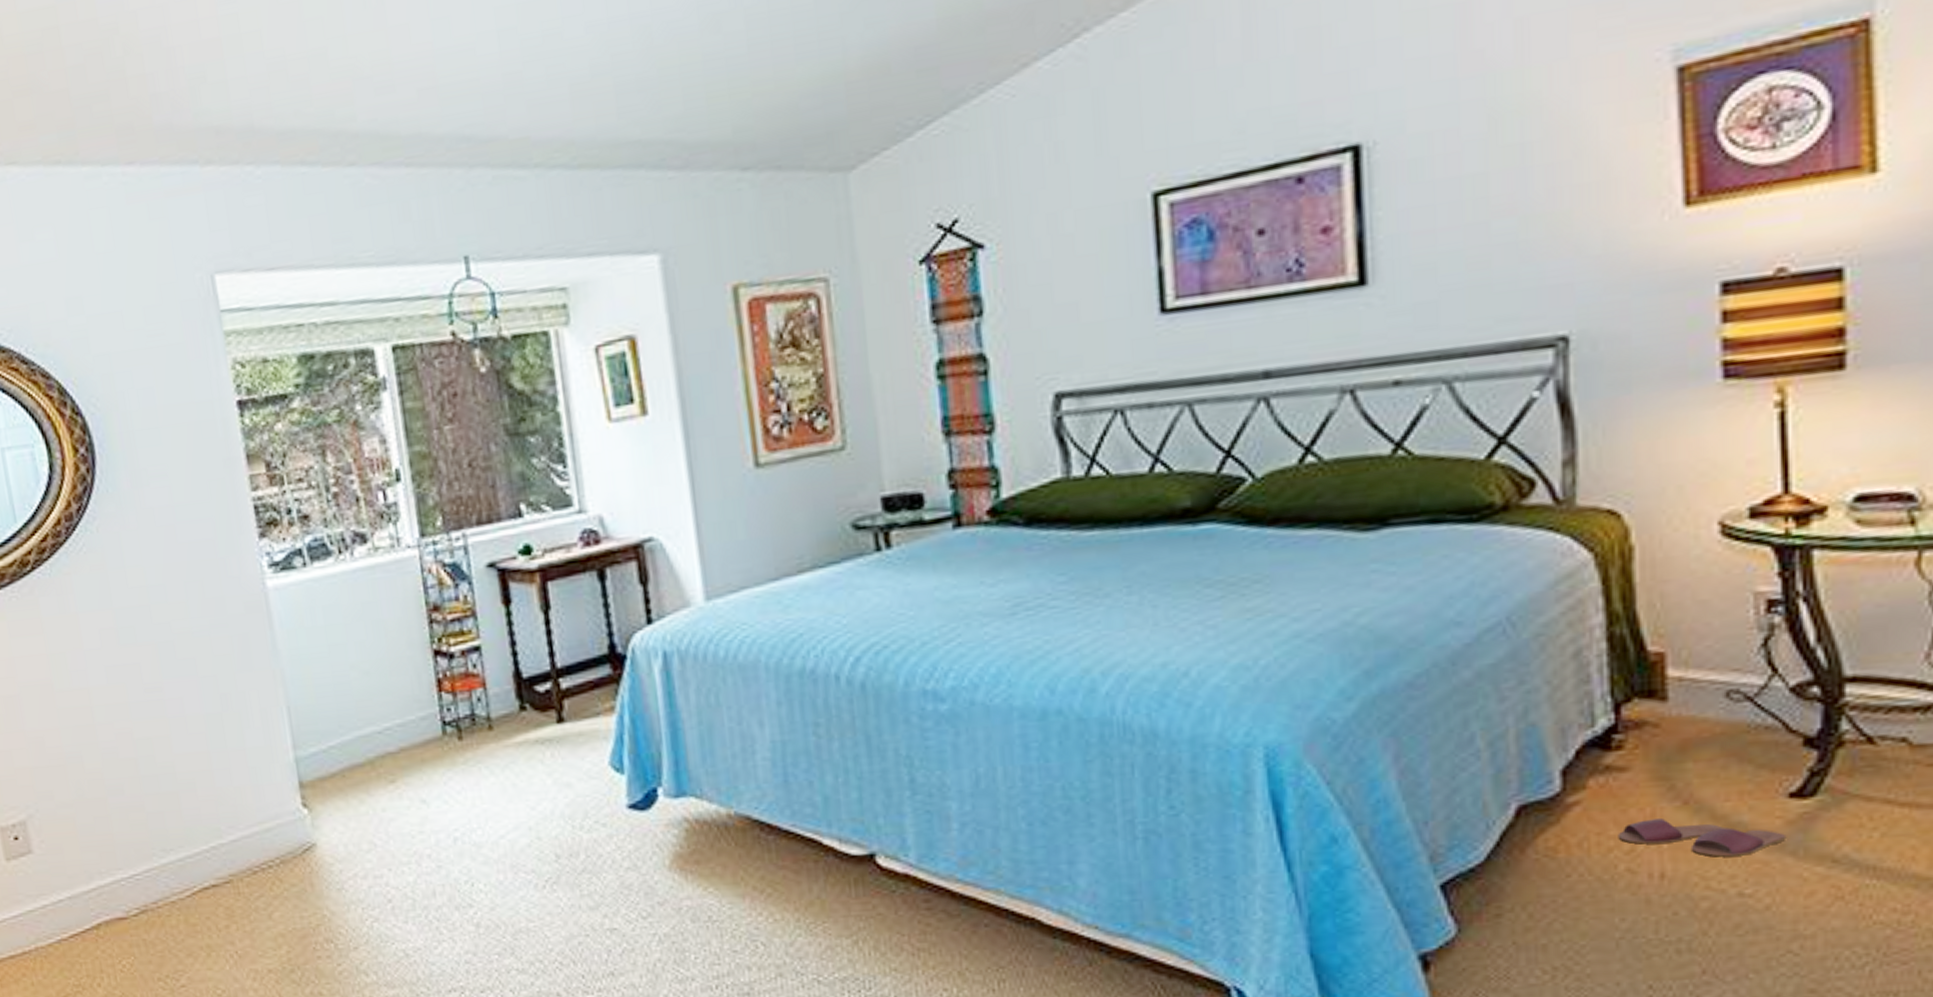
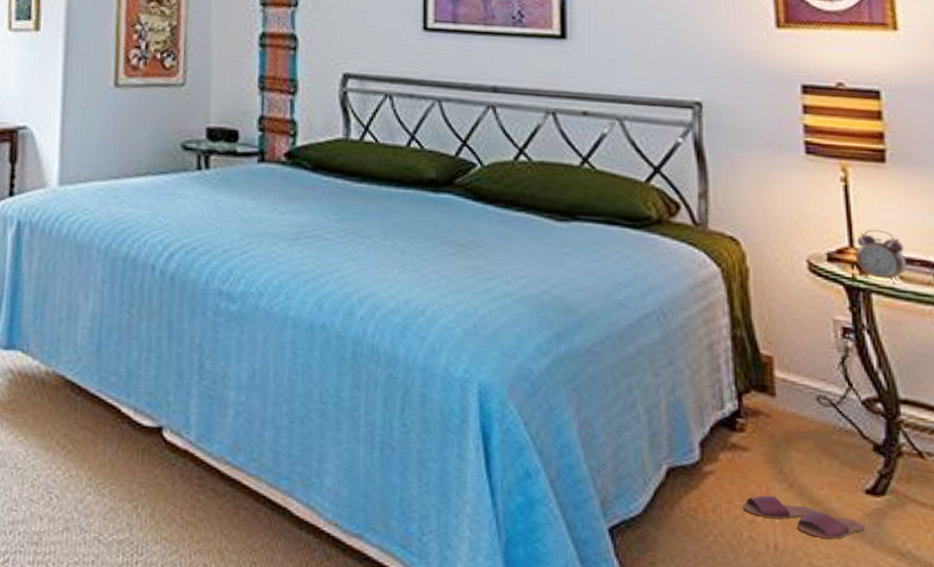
alarm clock: none [1791,463,1869,532] -> present [855,229,908,284]

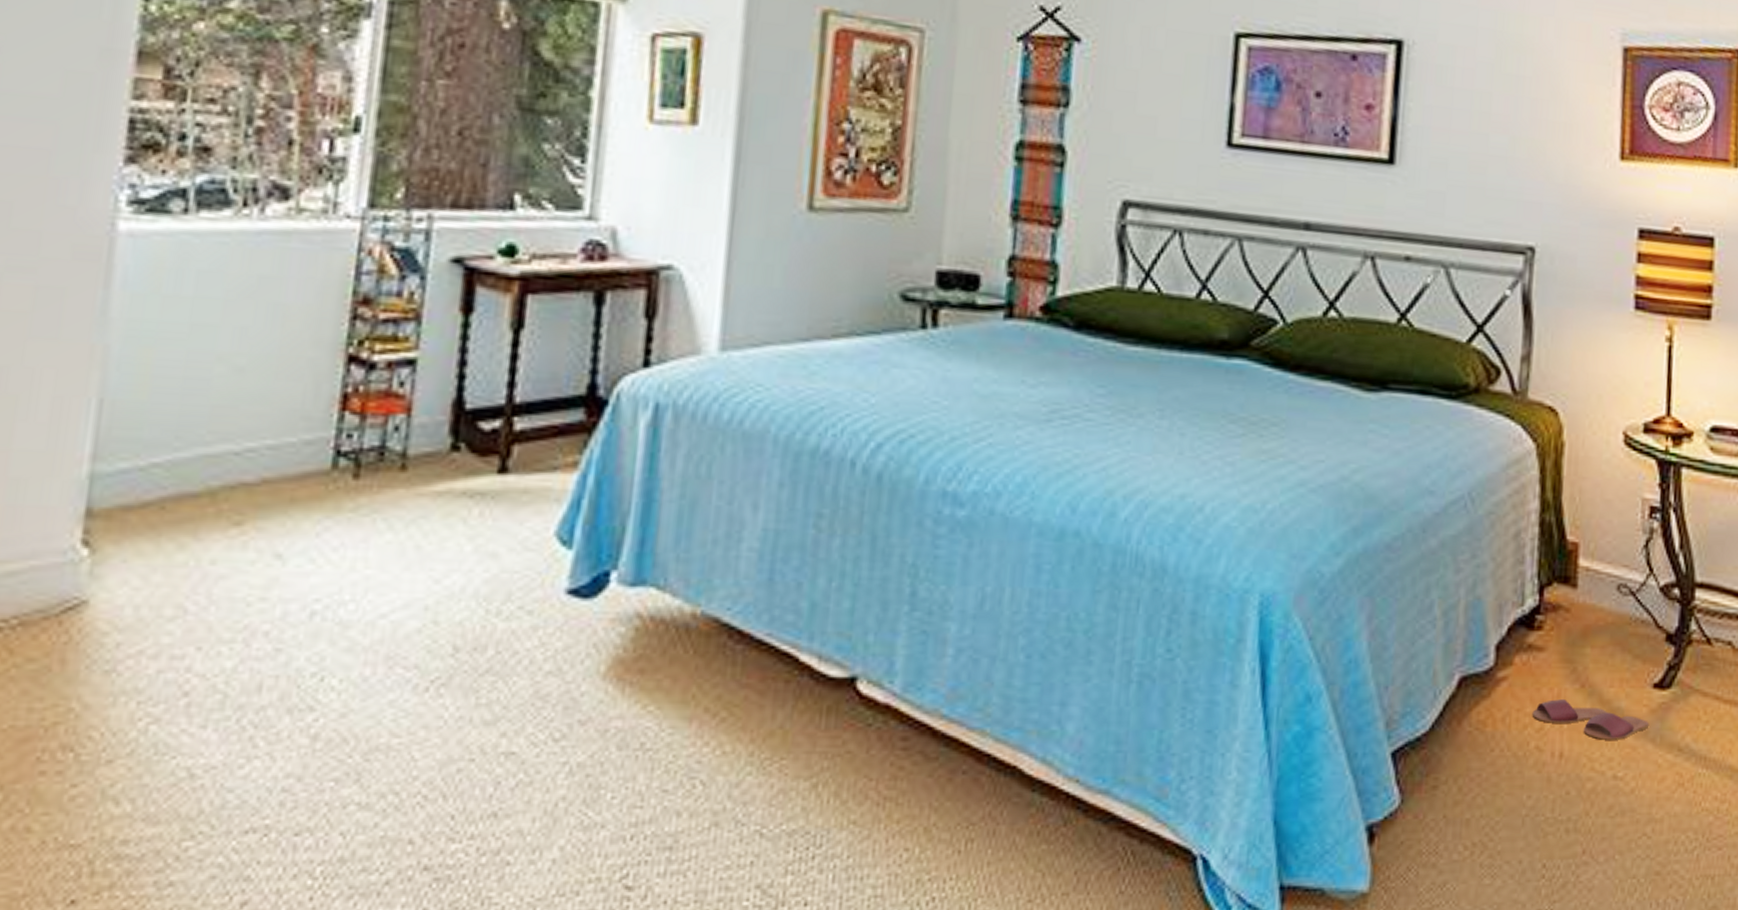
alarm clock: present [855,229,908,284] -> none [1670,395,1719,456]

